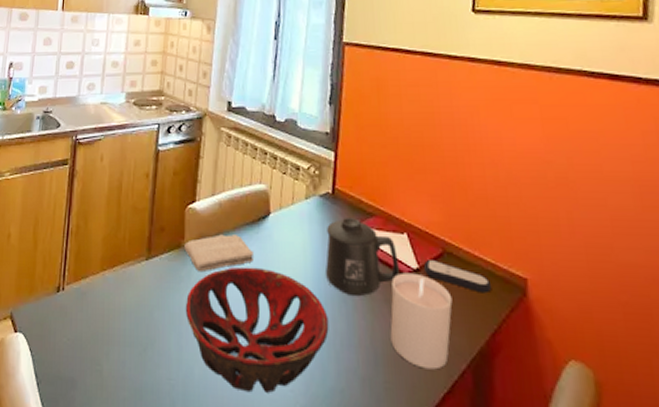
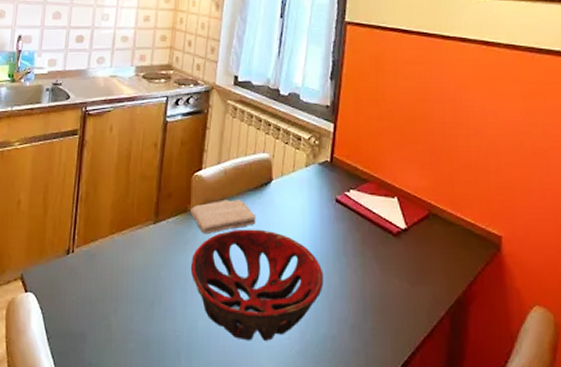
mug: present [326,218,401,297] -> none [322,184,390,255]
candle: present [390,272,453,370] -> none [379,232,435,317]
remote control: present [424,258,492,294] -> none [412,220,471,250]

